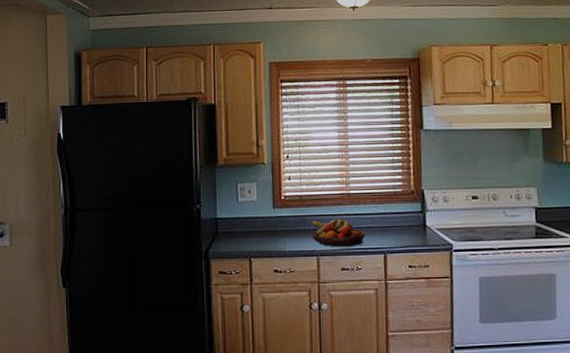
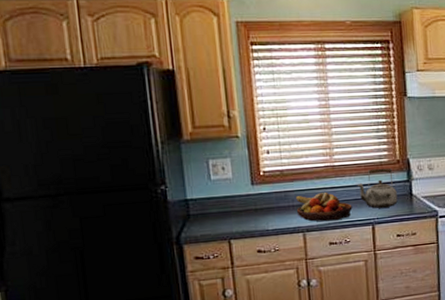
kettle: none [371,198,411,237] -> present [357,167,398,208]

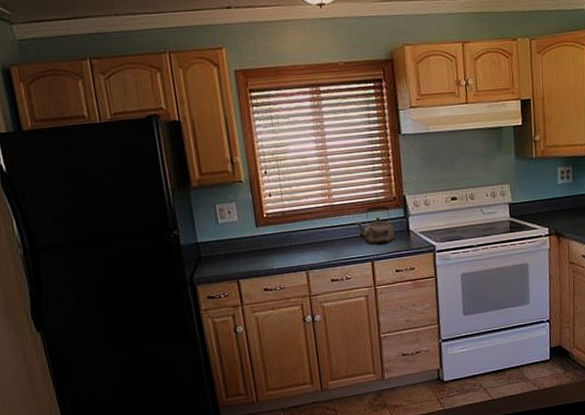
fruit bowl: present [295,192,353,222] -> none [297,231,352,260]

